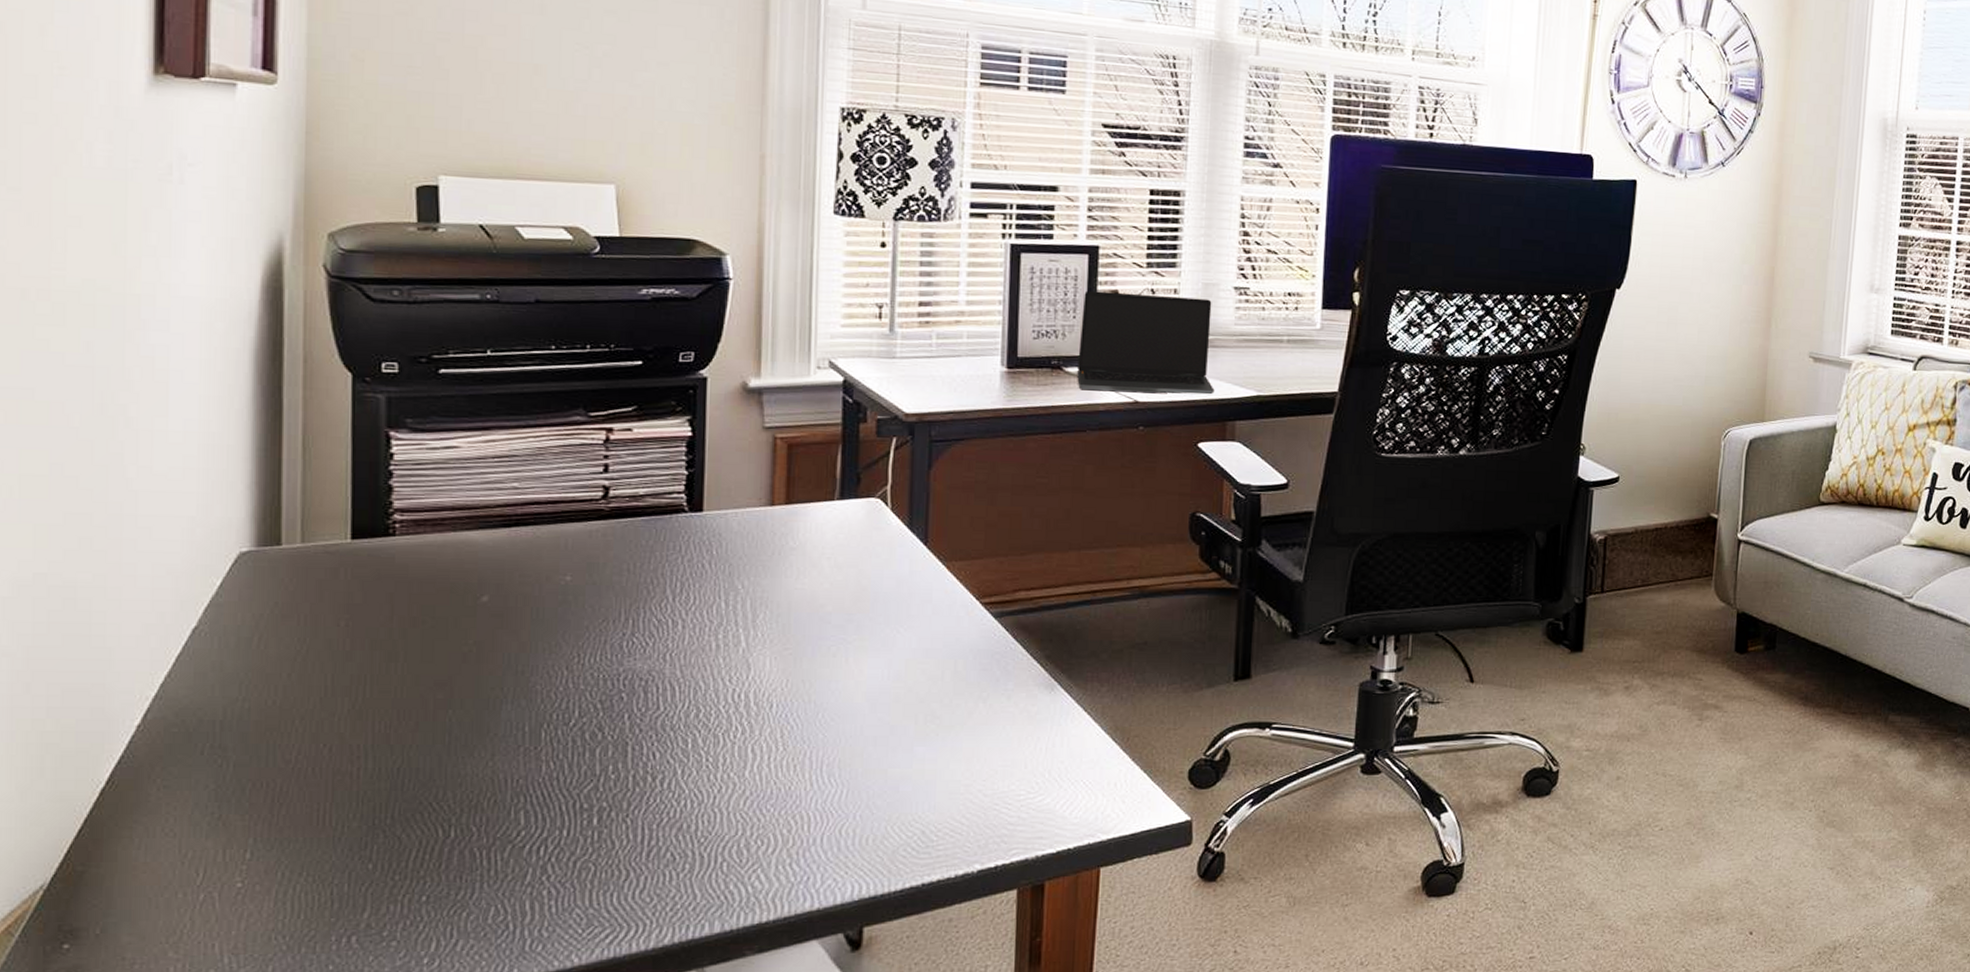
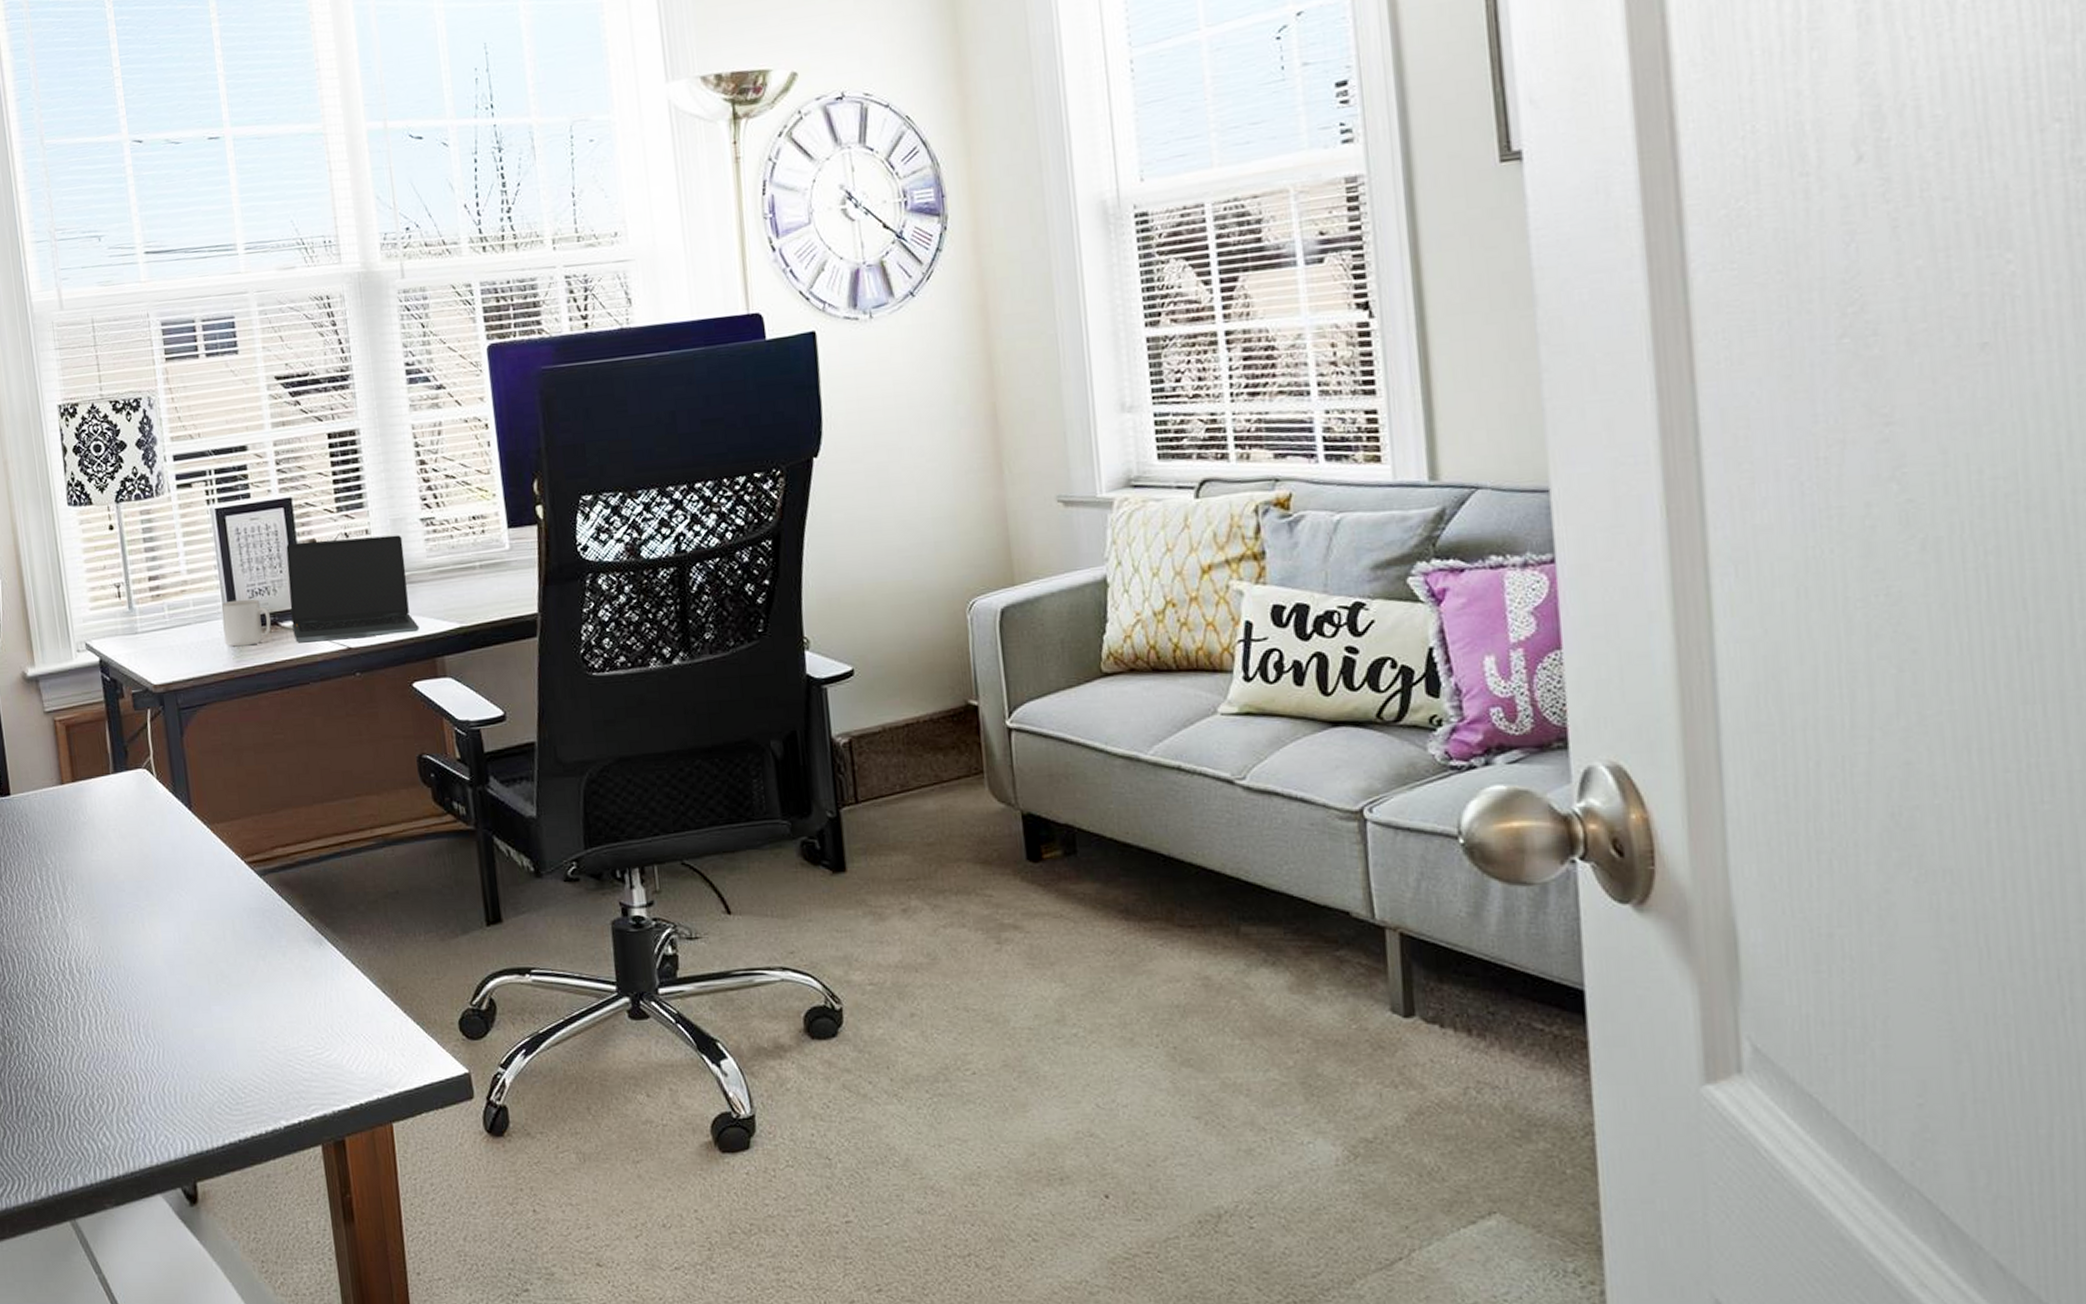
mug: none [996,338,1055,386] -> present [221,598,272,647]

